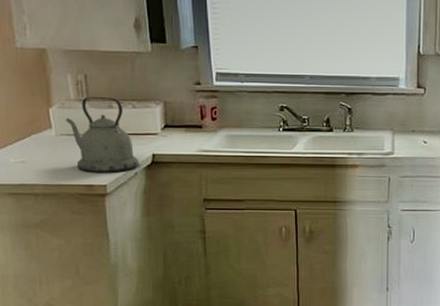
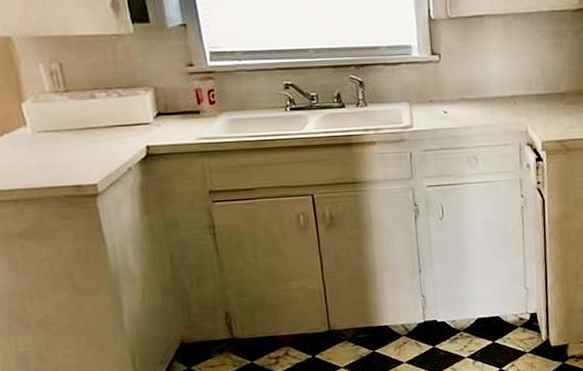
kettle: present [66,96,139,172] -> none [42,86,132,171]

